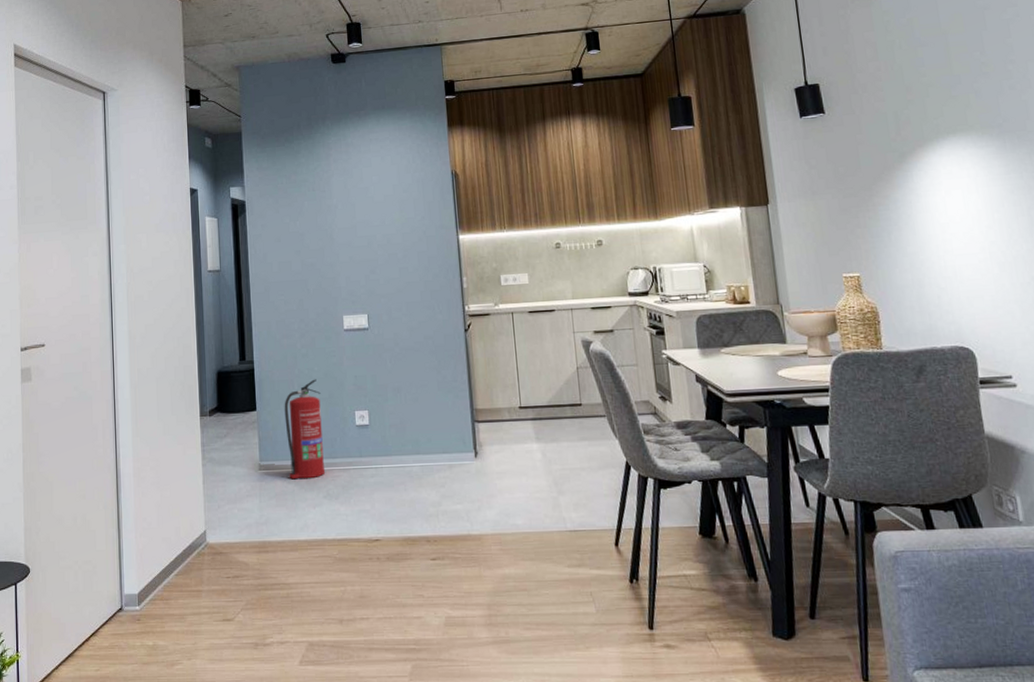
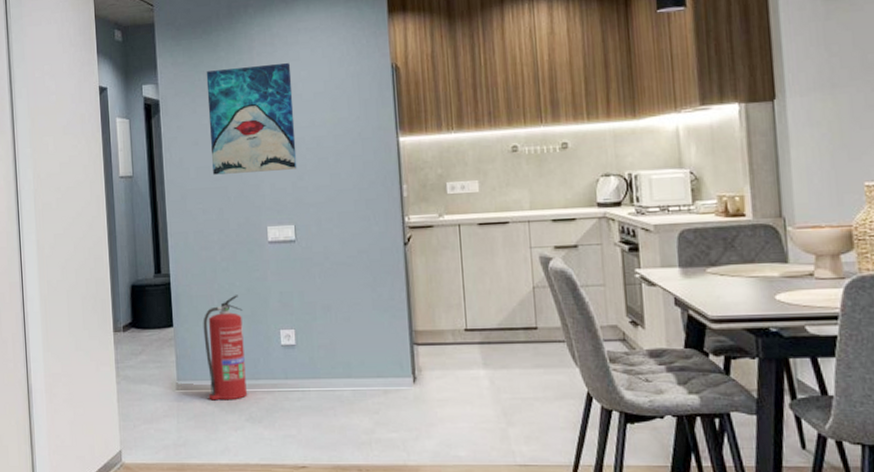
wall art: none [288,169,370,269] -> present [206,63,297,175]

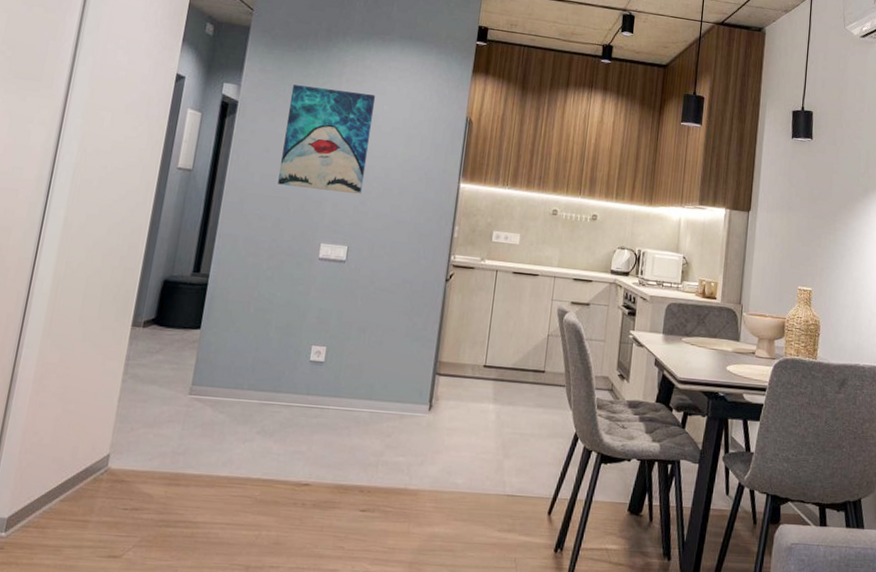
fire extinguisher: present [203,295,248,401] -> none [222,305,279,411]

